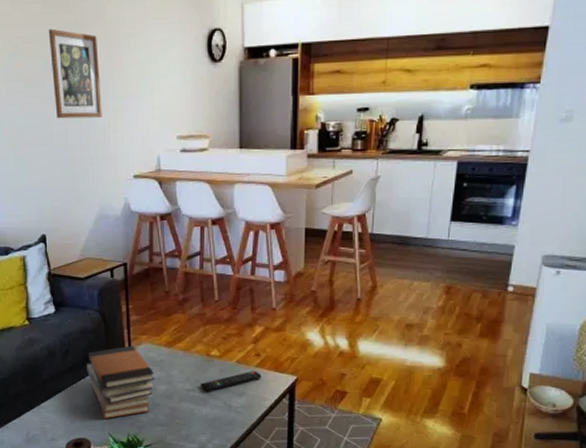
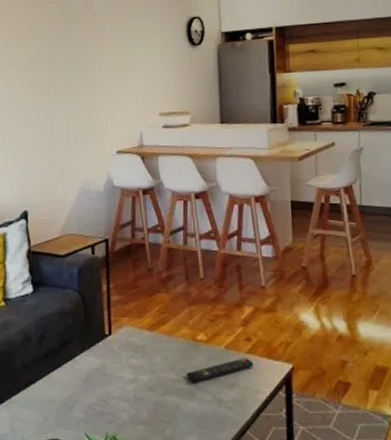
wall art: present [49,28,102,119] -> none [41,21,88,100]
book stack: present [87,345,155,420] -> none [64,329,137,416]

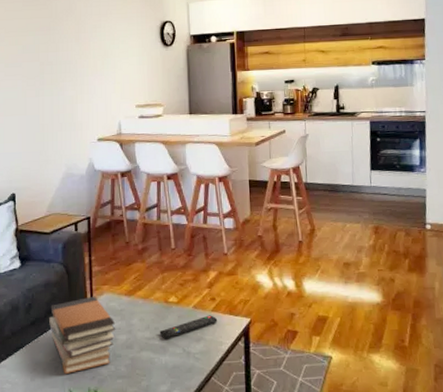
book stack: none [64,329,137,416] -> present [49,296,116,375]

